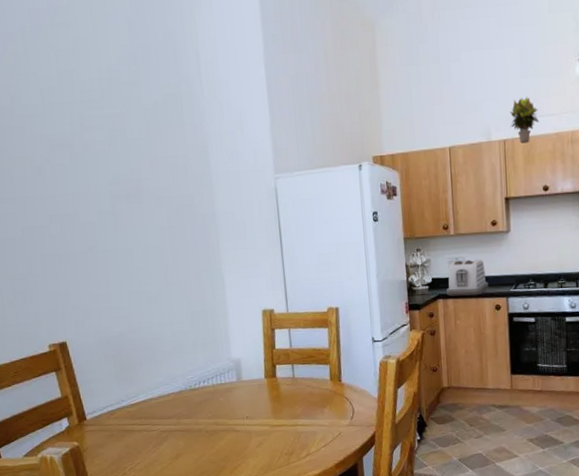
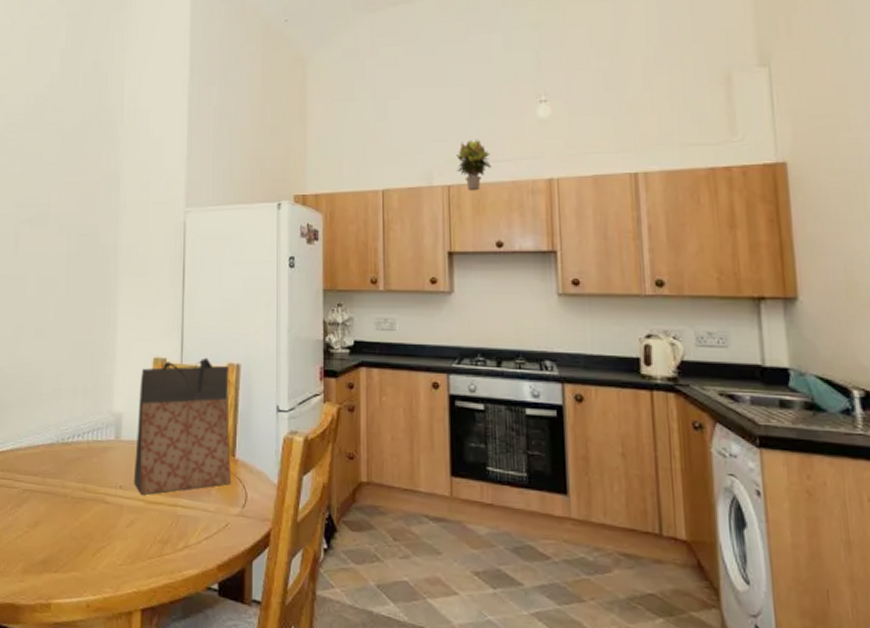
bag: none [252,305,341,421] -> present [133,357,232,495]
toaster: present [446,259,488,297] -> none [370,322,424,368]

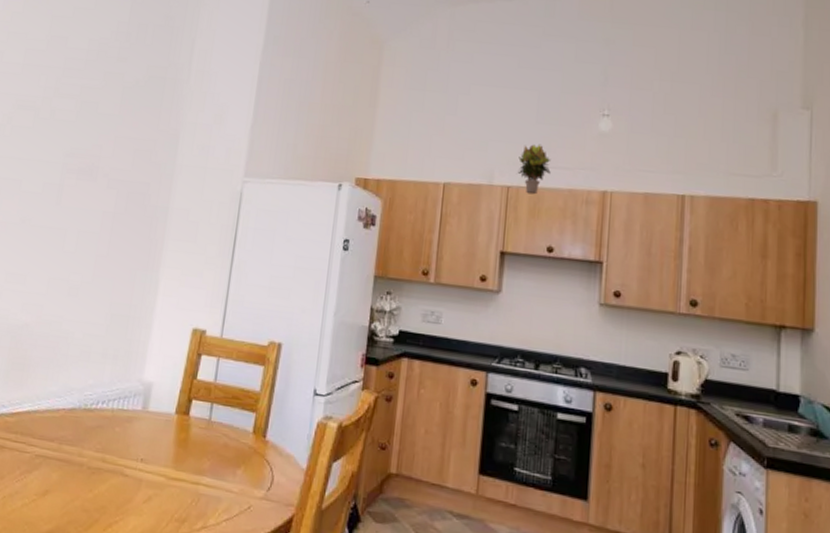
bag: present [133,357,232,495] -> none [156,333,270,470]

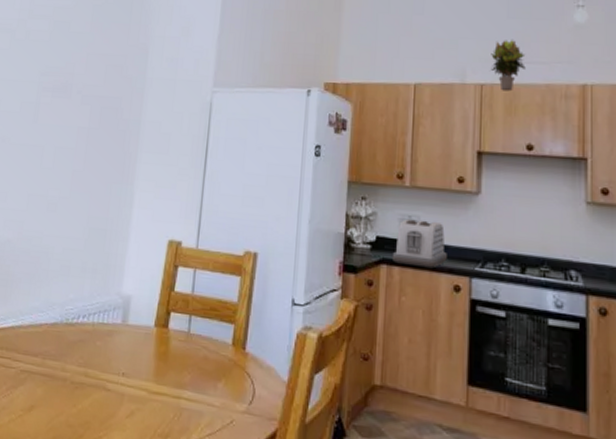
toaster: none [413,314,466,363] -> present [391,219,447,269]

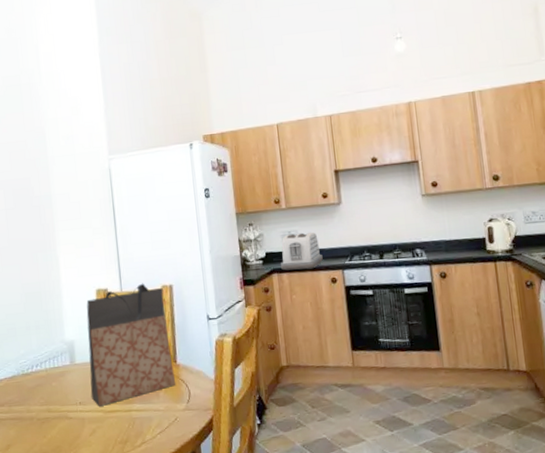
bag: none [137,243,246,384] -> present [86,283,176,406]
potted plant: present [491,39,526,92] -> none [334,74,363,118]

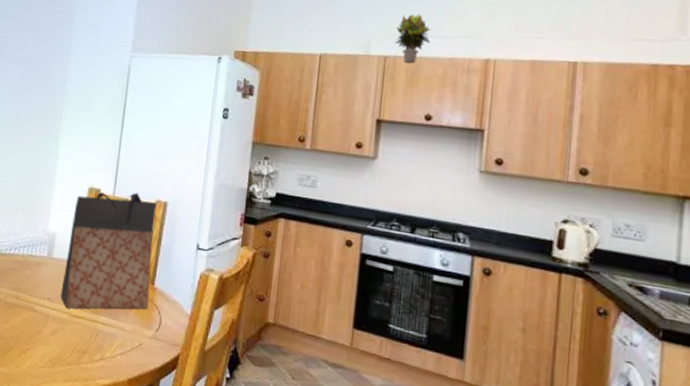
toaster: present [280,232,323,271] -> none [289,178,342,224]
potted plant: none [334,74,363,118] -> present [395,13,431,64]

